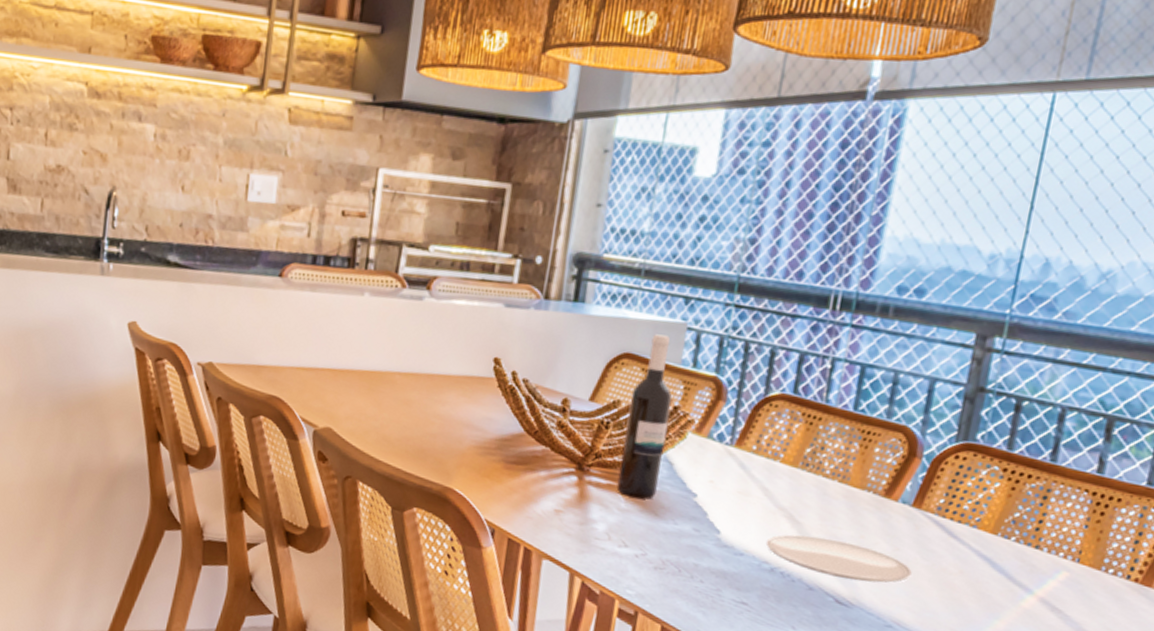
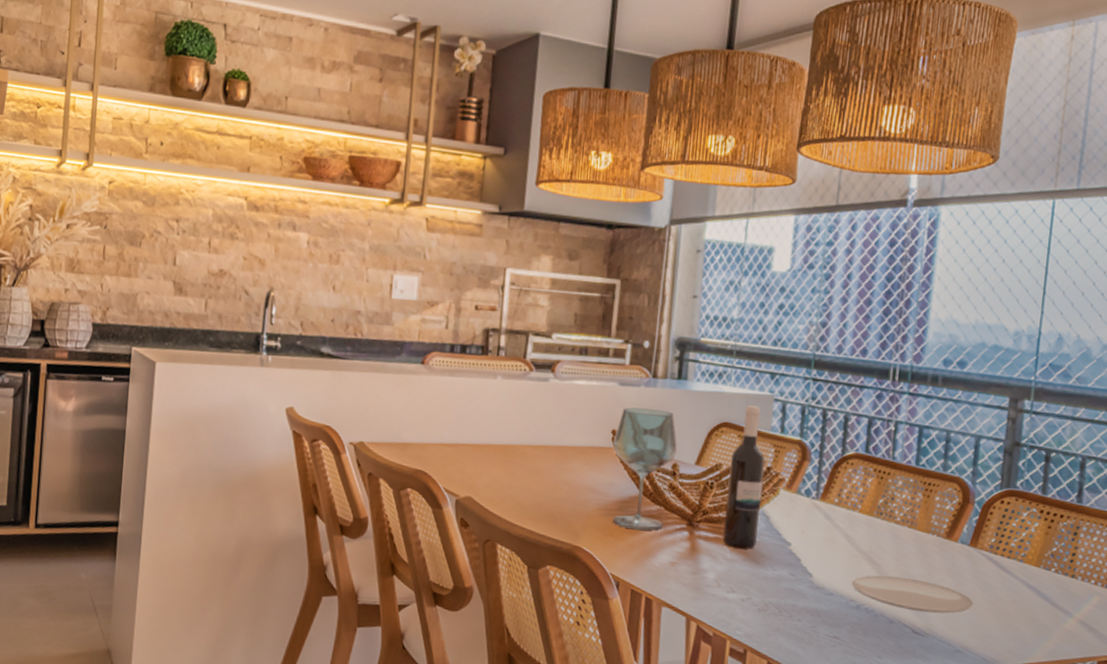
wine glass: none [489,332,570,474] -> present [612,407,678,531]

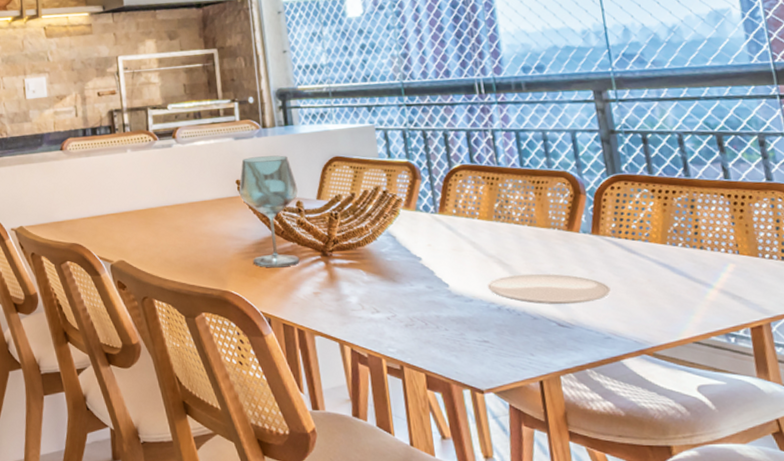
wine bottle: present [722,405,766,549] -> none [347,137,389,270]

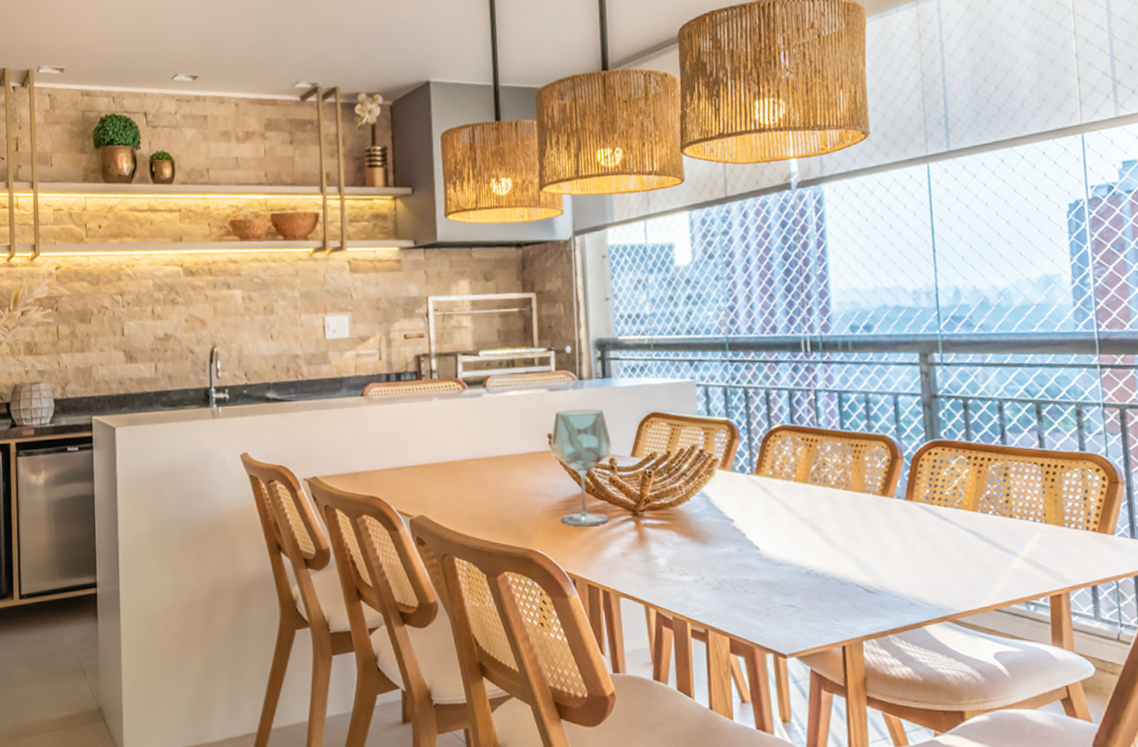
plate: present [487,273,611,305] -> none [797,538,919,570]

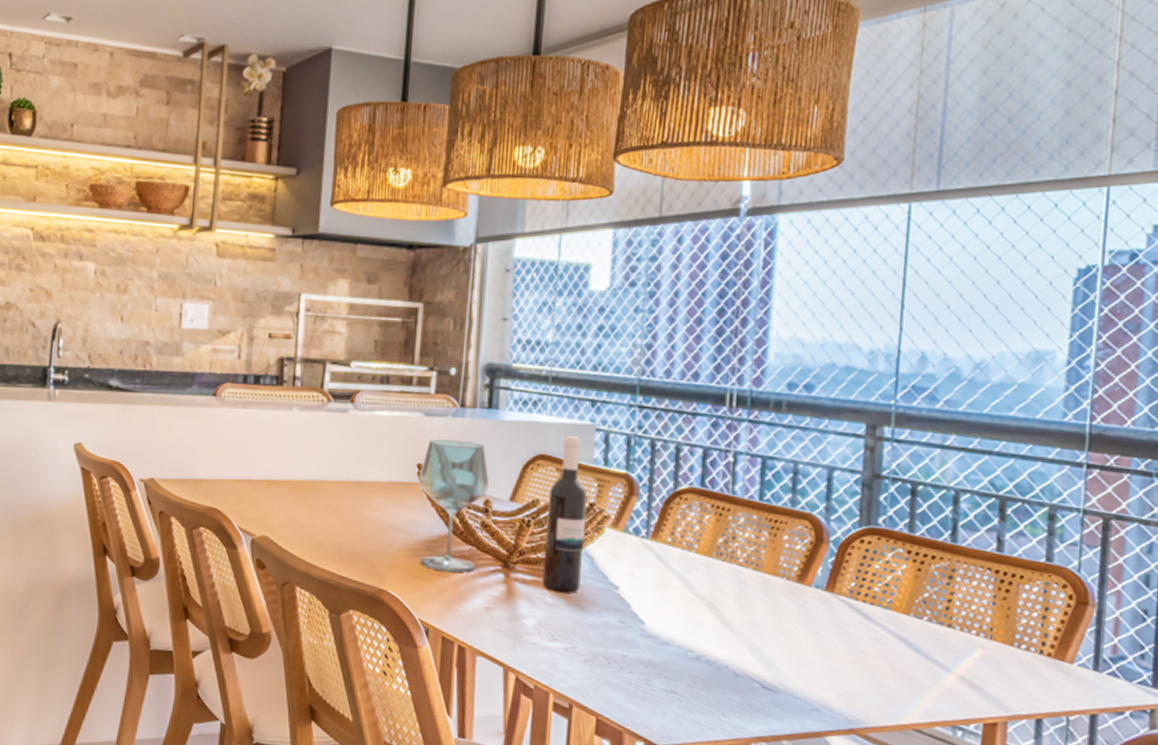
wine bottle: none [663,393,701,532] -> present [542,436,588,594]

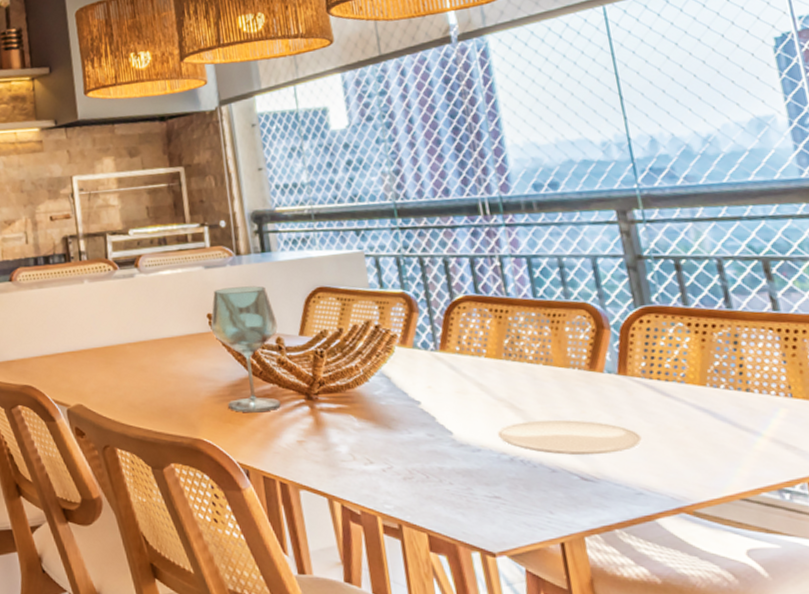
wine bottle: present [542,436,588,594] -> none [334,265,383,416]
plate: none [689,622,832,667] -> present [497,419,642,456]

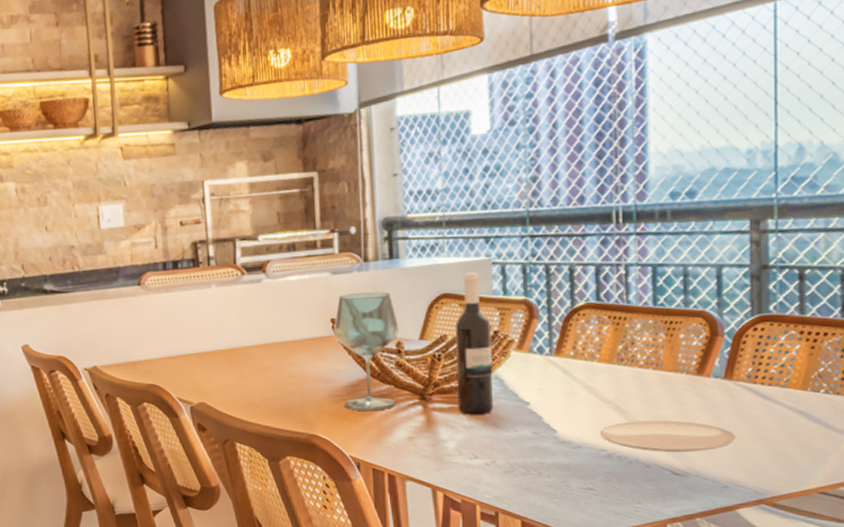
wine bottle: none [334,265,383,416] -> present [454,272,493,415]

